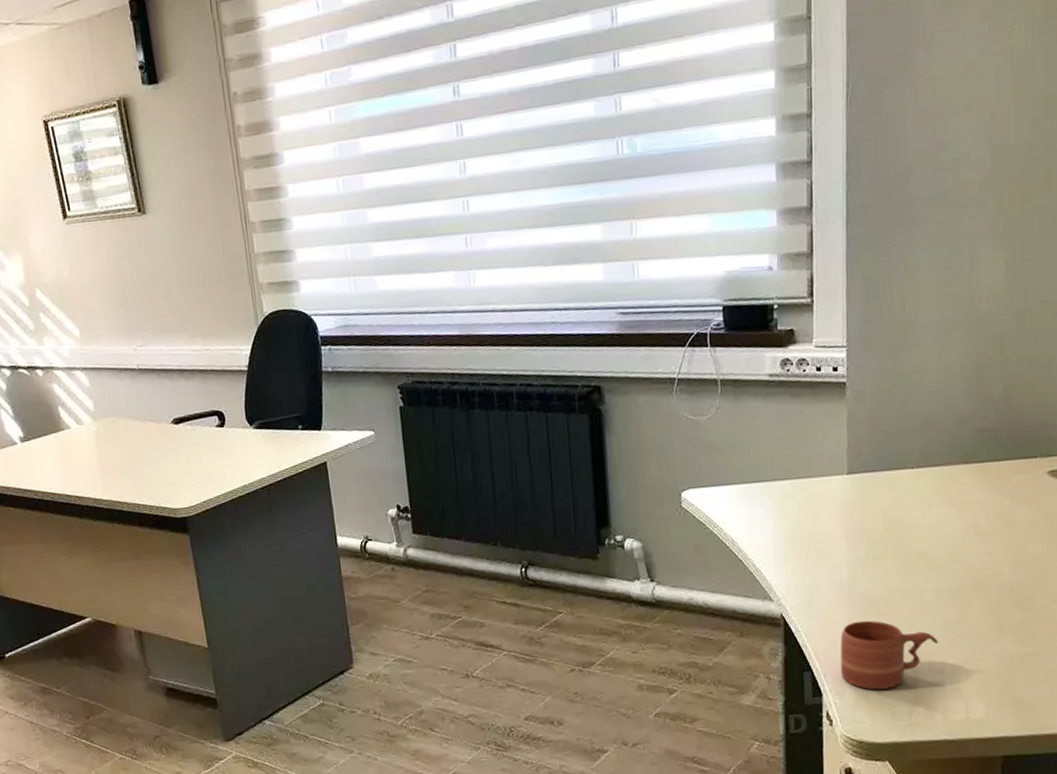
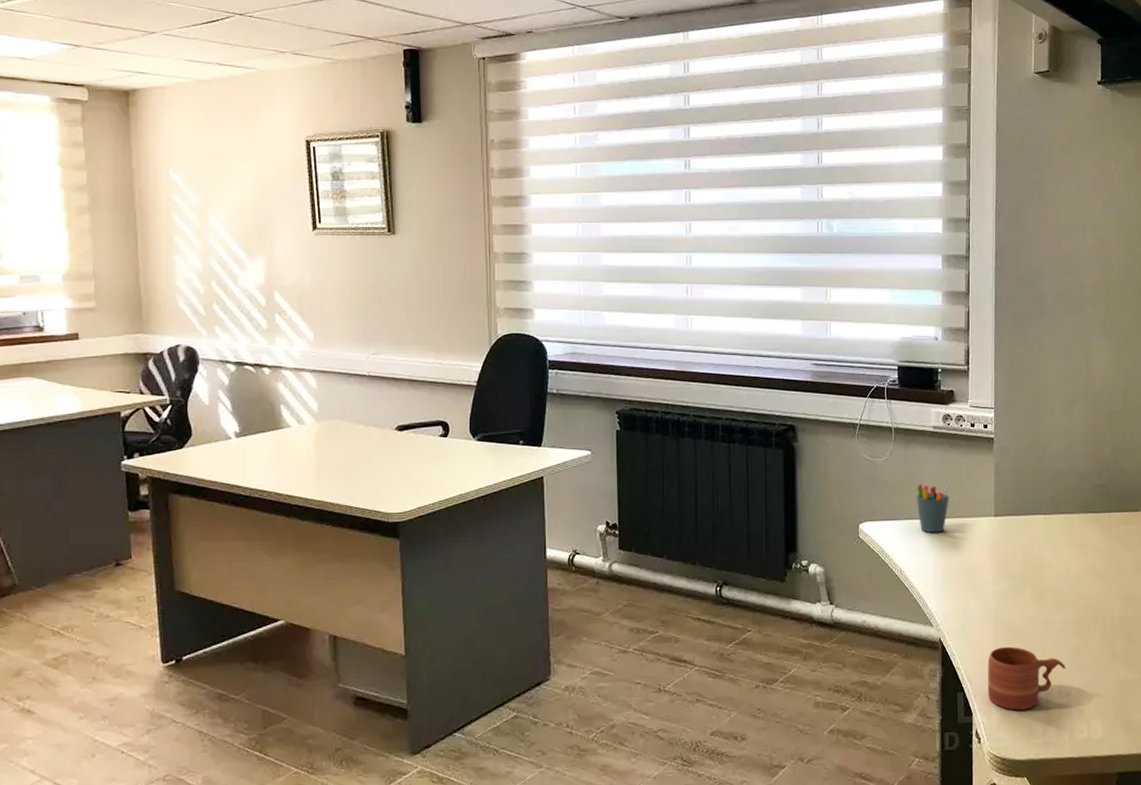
pen holder: none [748,435,792,498] -> present [916,480,951,533]

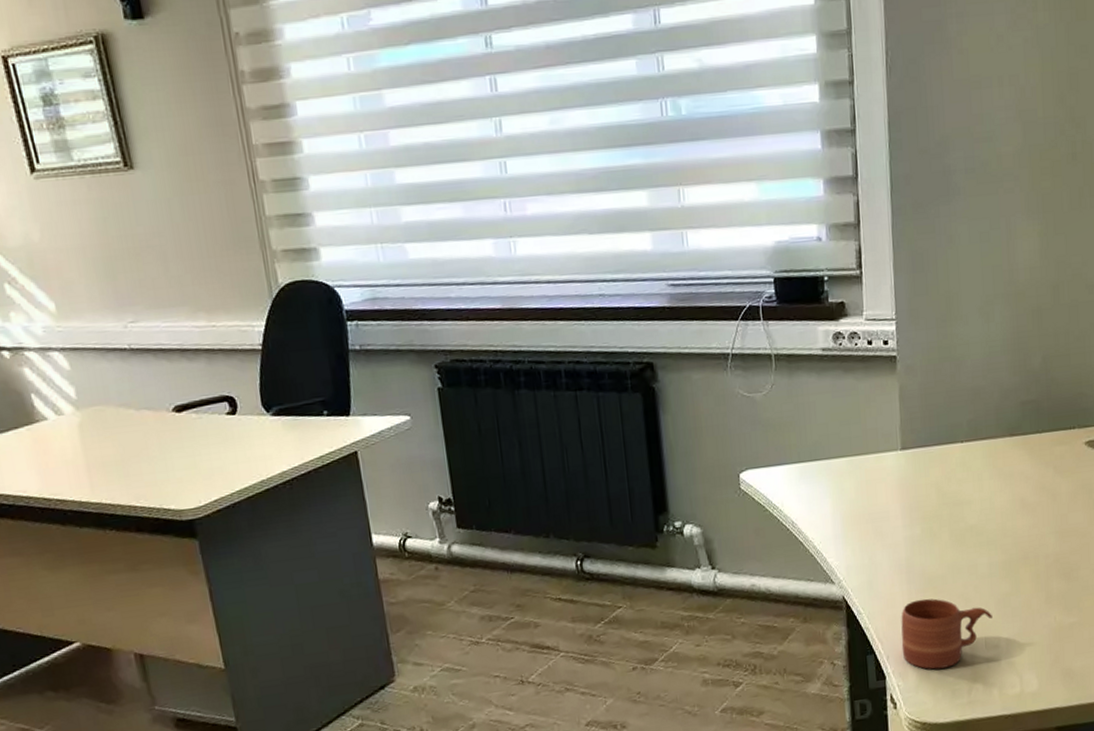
pen holder: present [916,480,951,533] -> none [805,411,847,477]

